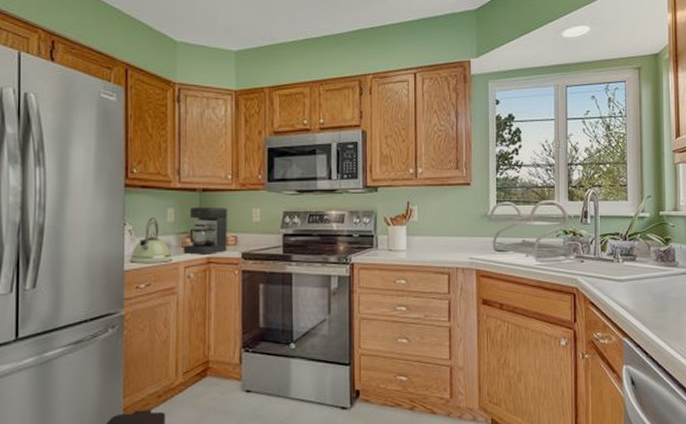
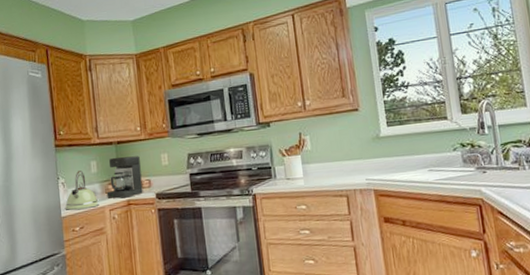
dish rack: present [488,200,574,262] -> none [380,115,474,177]

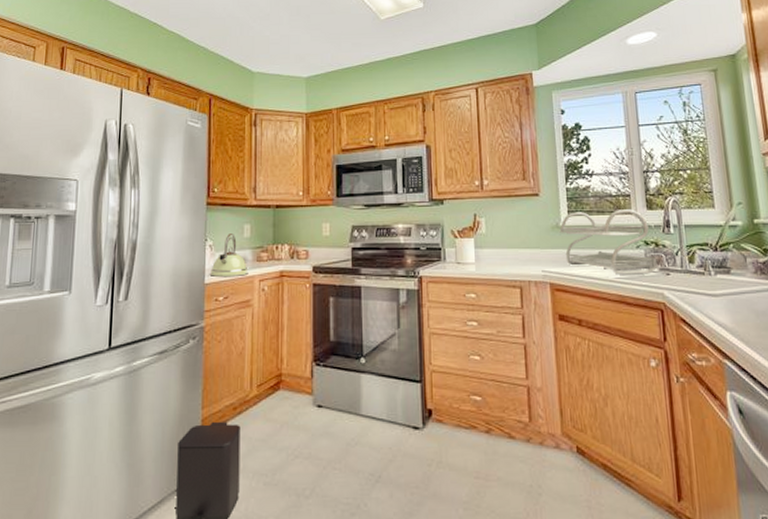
coffee maker: present [106,156,143,199] -> none [258,222,299,269]
dish rack: none [380,115,474,177] -> present [559,209,657,275]

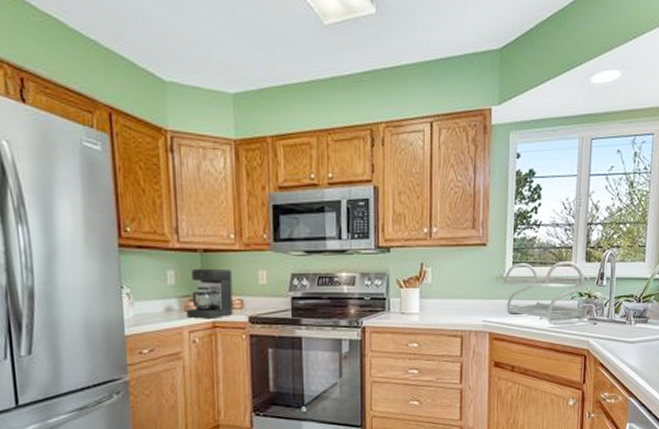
kettle: present [209,234,248,278] -> none [129,280,176,329]
coffee maker: none [258,222,299,269] -> present [186,268,233,319]

